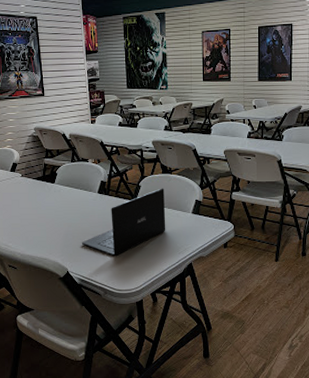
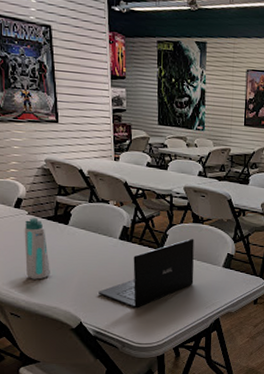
water bottle: none [19,179,41,234] -> present [24,218,50,280]

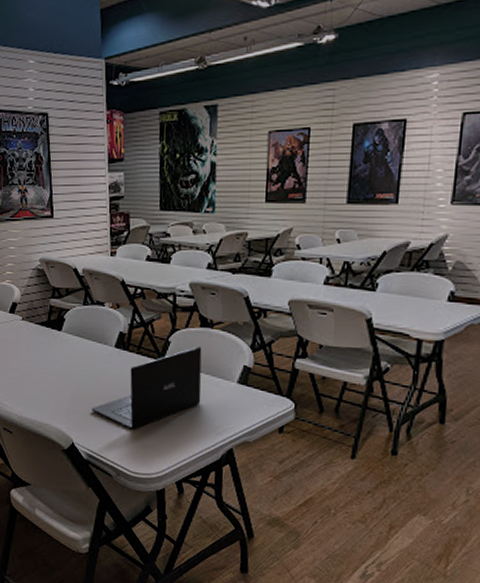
water bottle: present [24,218,50,280] -> none [18,324,43,392]

